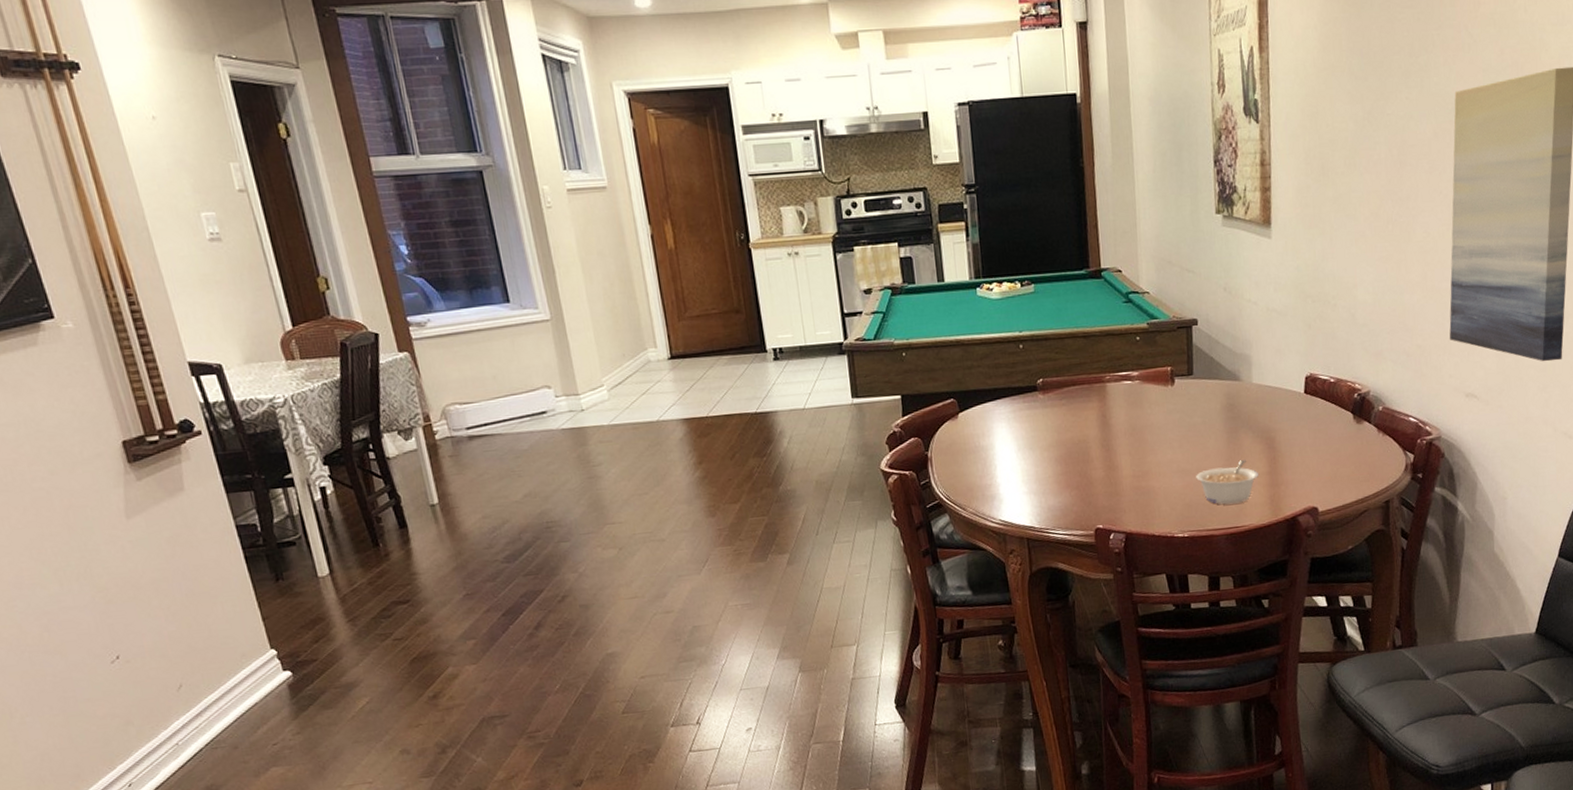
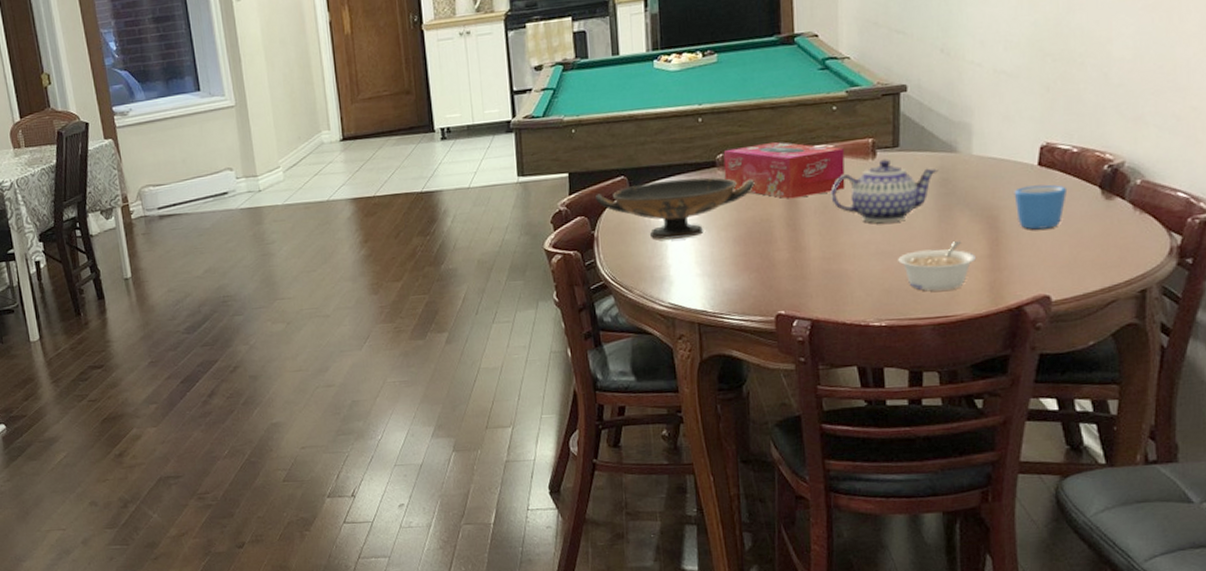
decorative bowl: none [928,400,1072,460] -> present [596,177,755,240]
tissue box: none [1043,369,1150,422] -> present [723,142,846,199]
teapot: none [1137,385,1226,444] -> present [830,159,939,223]
mug: none [1286,410,1327,450] -> present [1014,184,1066,230]

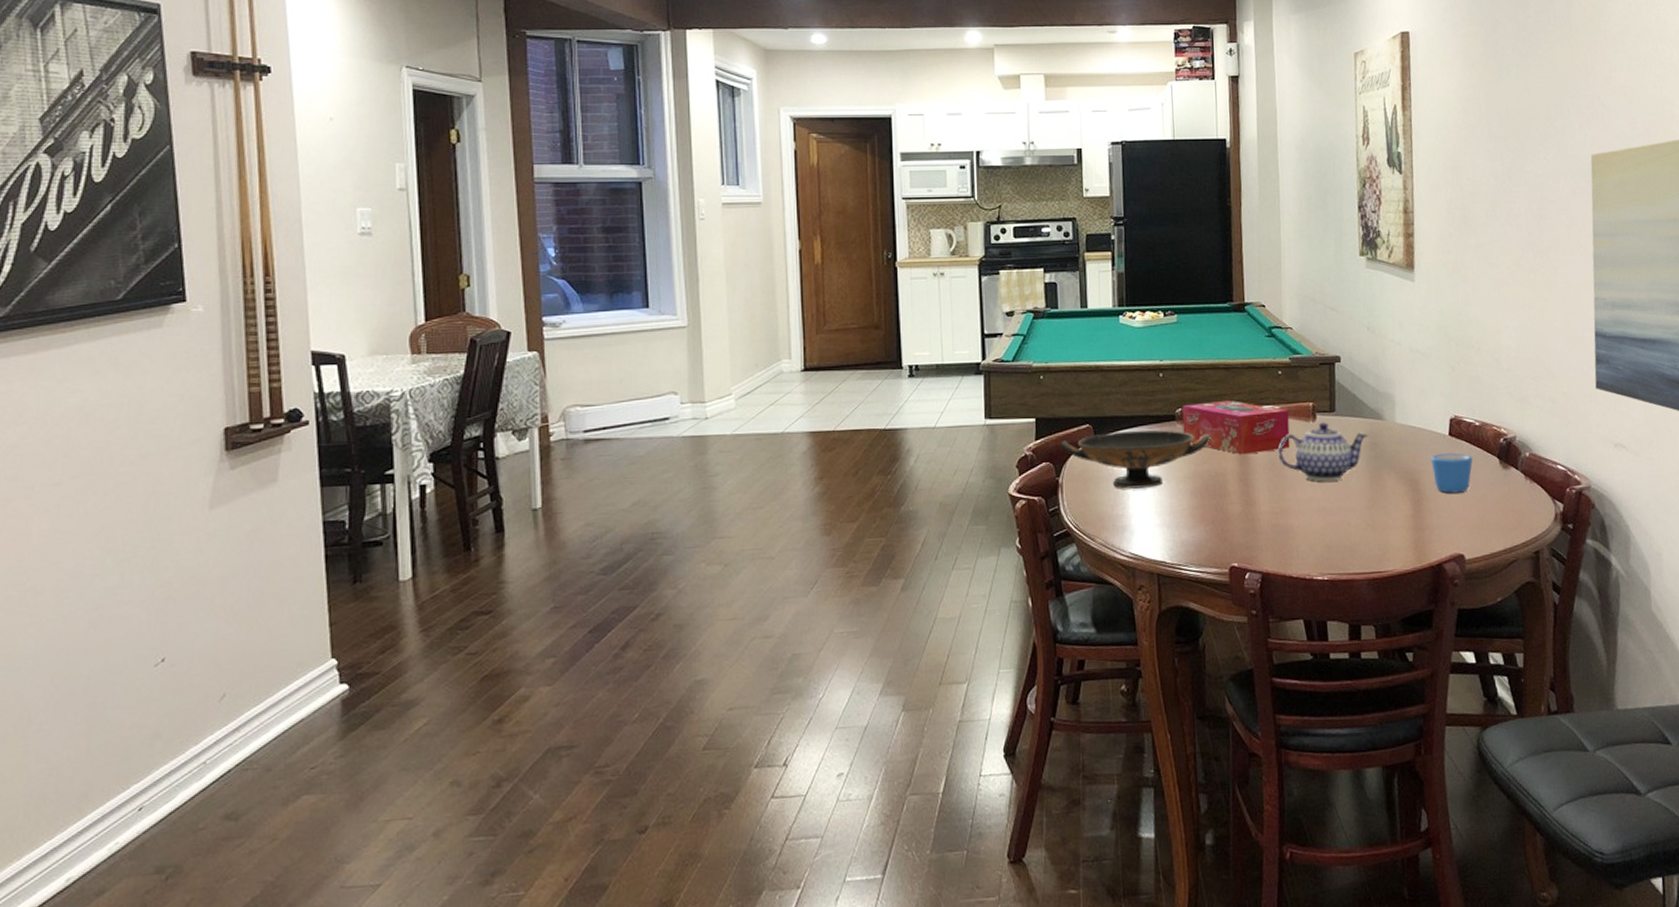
legume: present [898,241,977,291] -> none [1337,501,1403,548]

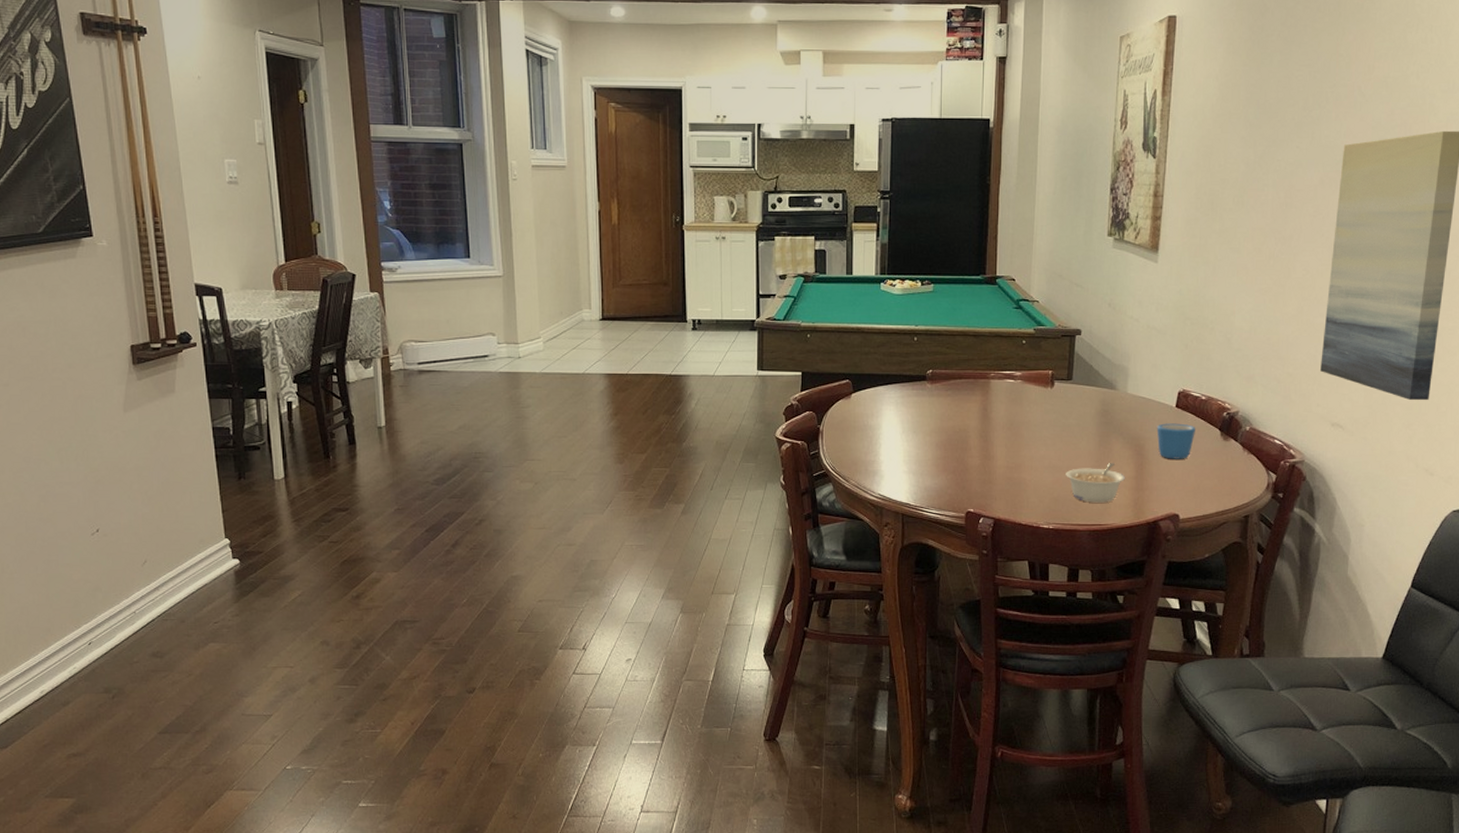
decorative bowl: present [1061,430,1210,489] -> none [824,387,956,439]
tissue box: present [1182,401,1290,455] -> none [932,365,1029,414]
teapot: present [1277,422,1369,482] -> none [1016,389,1101,442]
legume: none [1337,501,1403,548] -> present [1066,463,1126,503]

